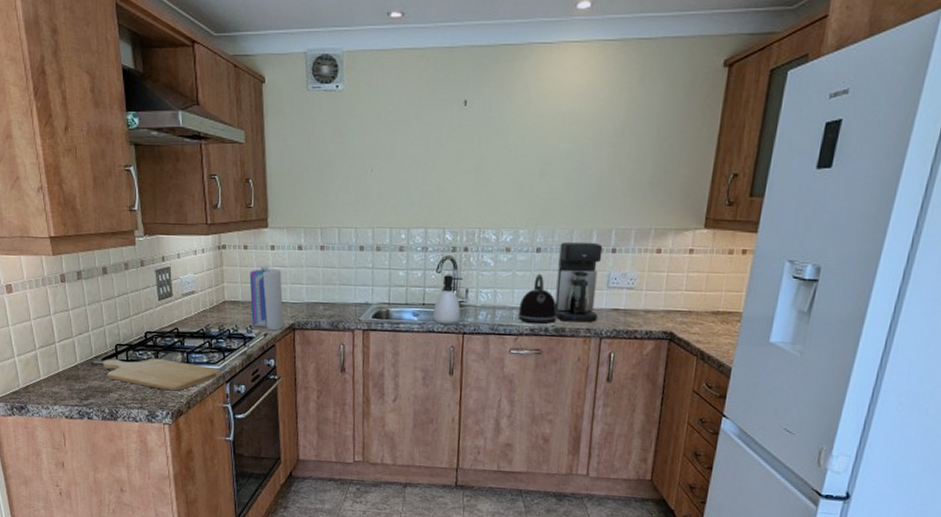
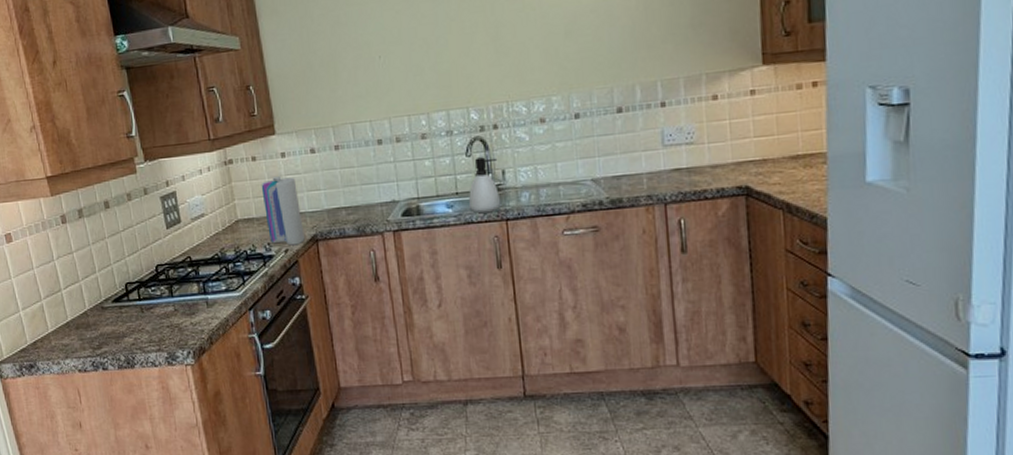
chopping board: present [102,358,221,391] -> none [113,292,242,327]
kettle: present [518,273,557,324] -> none [565,141,611,198]
coffee maker: present [554,241,603,322] -> none [601,98,658,191]

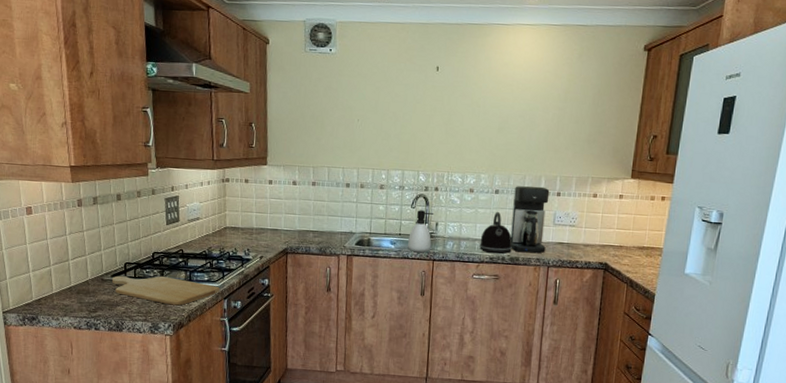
chopping board: none [113,292,242,327] -> present [111,275,220,306]
paper towel holder: present [261,176,305,246] -> none [249,198,278,254]
kettle: none [565,141,611,198] -> present [479,211,512,254]
coffee maker: none [601,98,658,191] -> present [510,186,550,253]

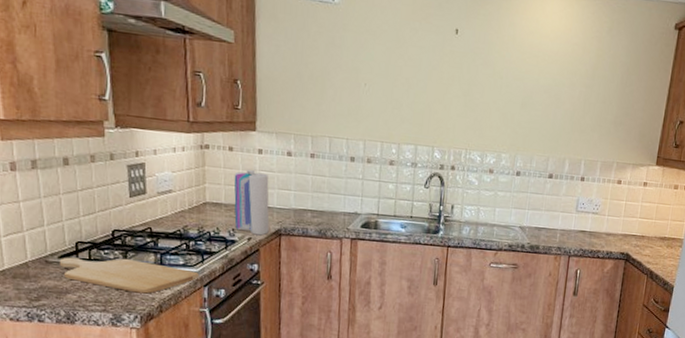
paper towel holder: none [249,198,278,254] -> present [234,170,270,236]
soap dispenser: present [408,210,434,254] -> none [420,190,450,239]
kettle: present [479,211,512,254] -> none [498,195,533,241]
coffee maker: present [510,186,550,253] -> none [530,168,574,241]

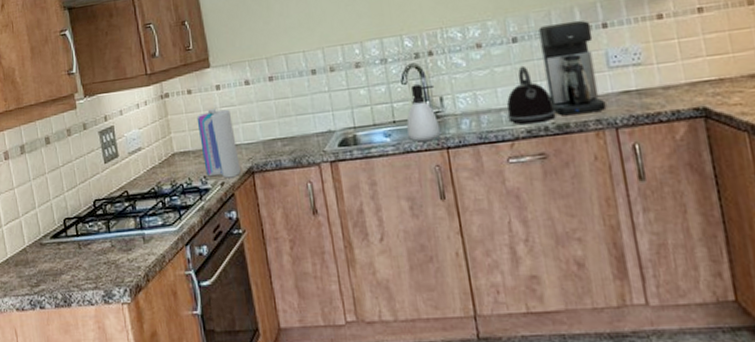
chopping board: present [59,257,199,294] -> none [51,227,179,264]
soap dispenser: none [420,190,450,239] -> present [406,84,441,144]
kettle: none [498,195,533,241] -> present [506,65,556,124]
coffee maker: none [530,168,574,241] -> present [538,20,607,116]

